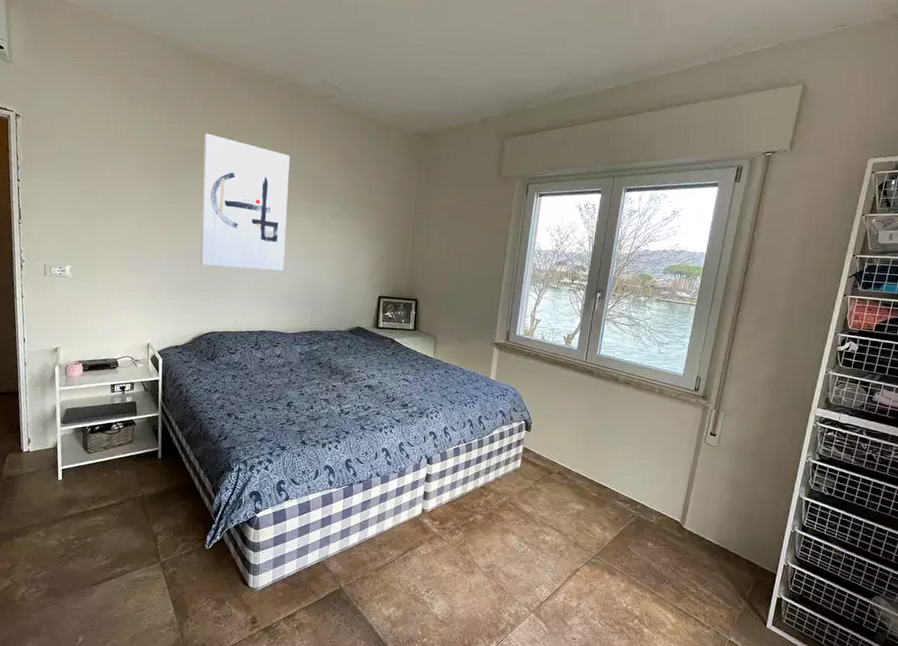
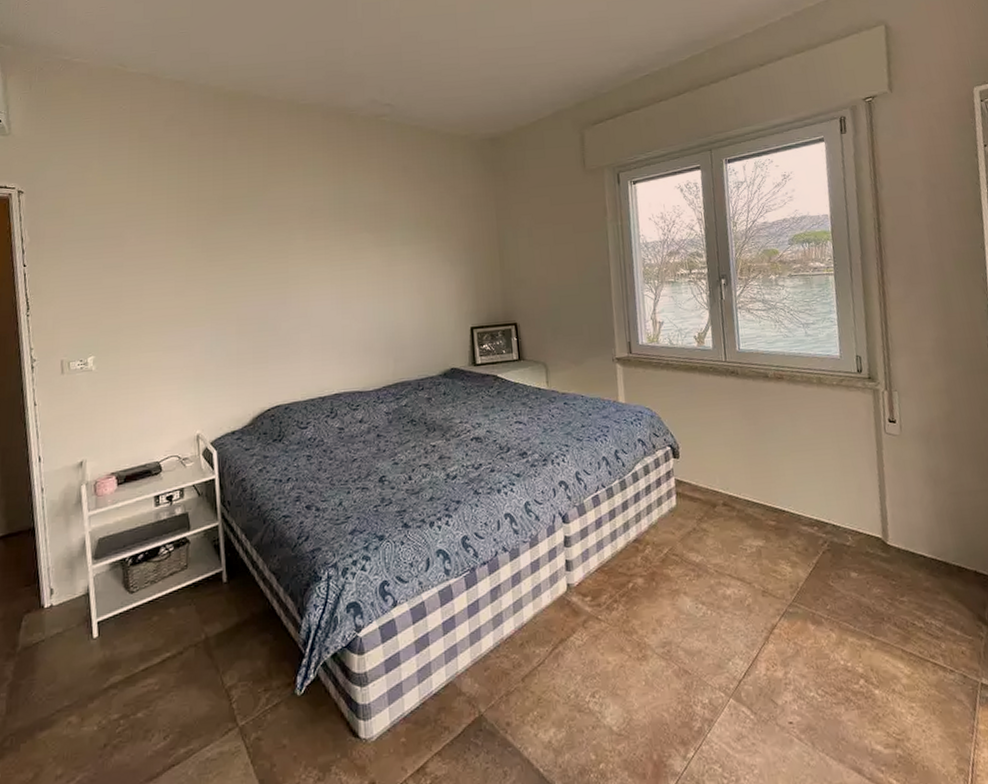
wall art: present [200,133,290,271] -> none [243,176,355,328]

